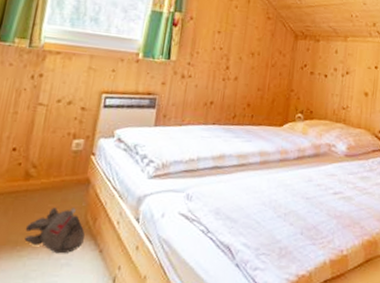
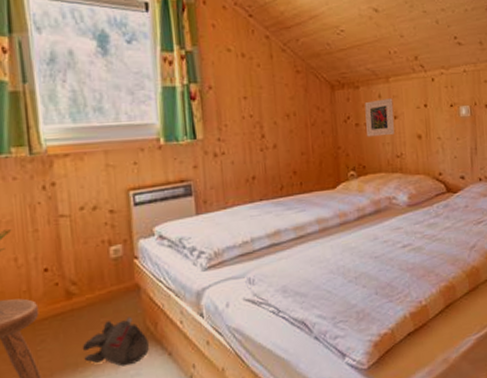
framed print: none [318,54,348,88] -> present [364,98,394,137]

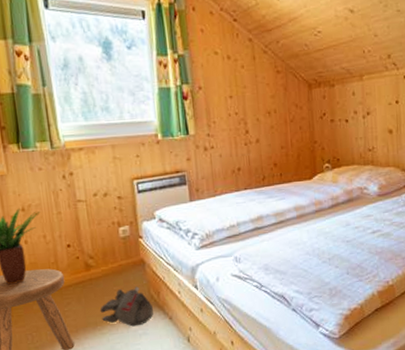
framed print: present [364,98,394,137] -> none [339,95,367,132]

